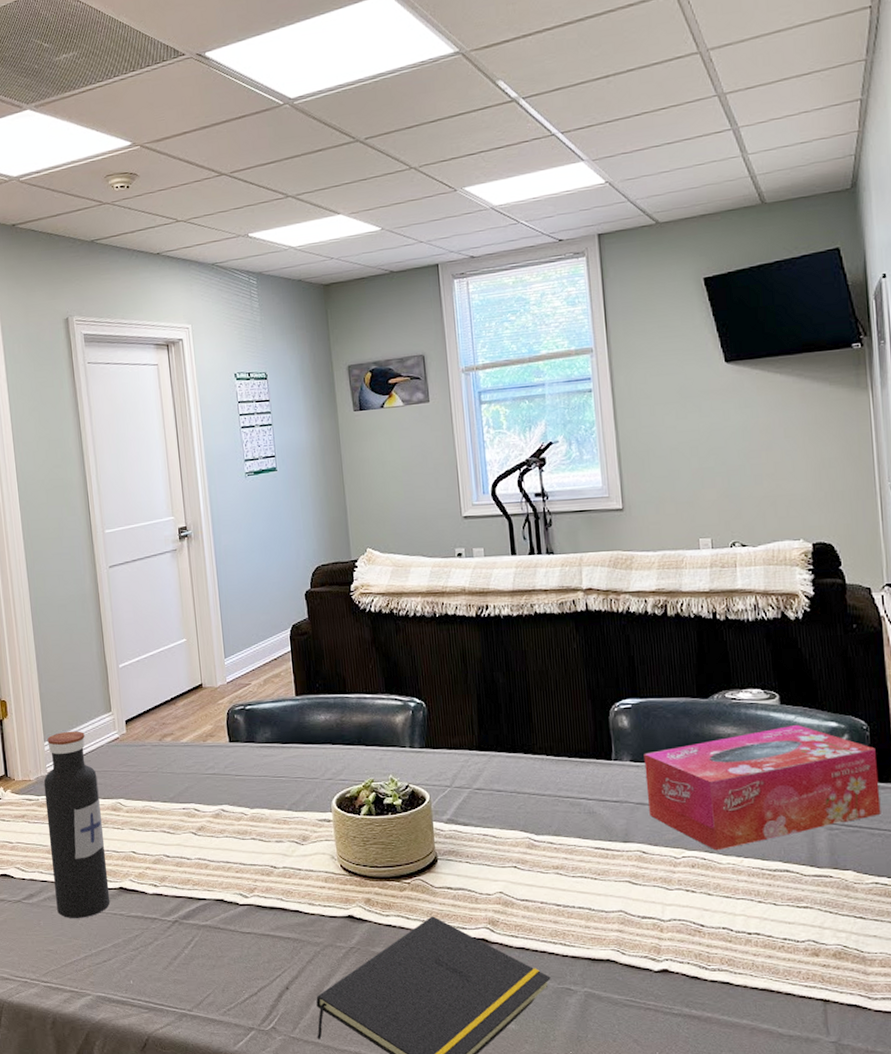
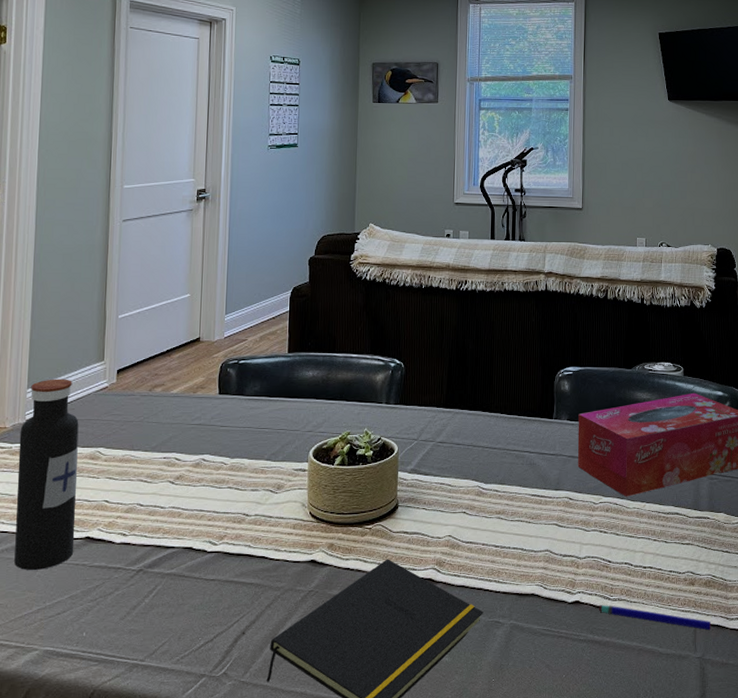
pen: none [693,975,848,1010] -> present [598,605,712,630]

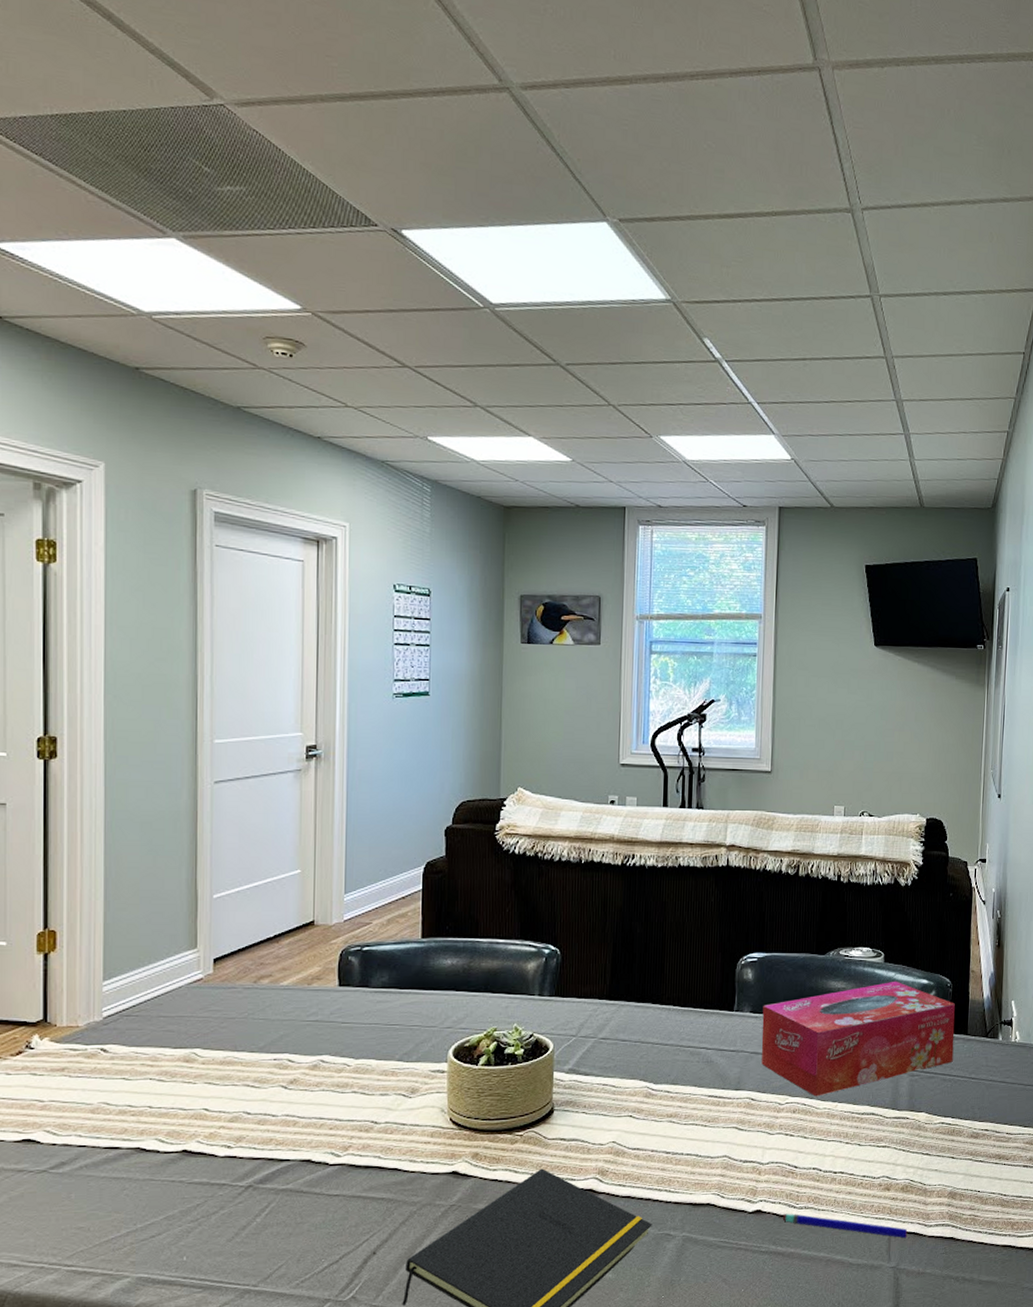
water bottle: present [14,379,79,570] -> none [95,969,170,1189]

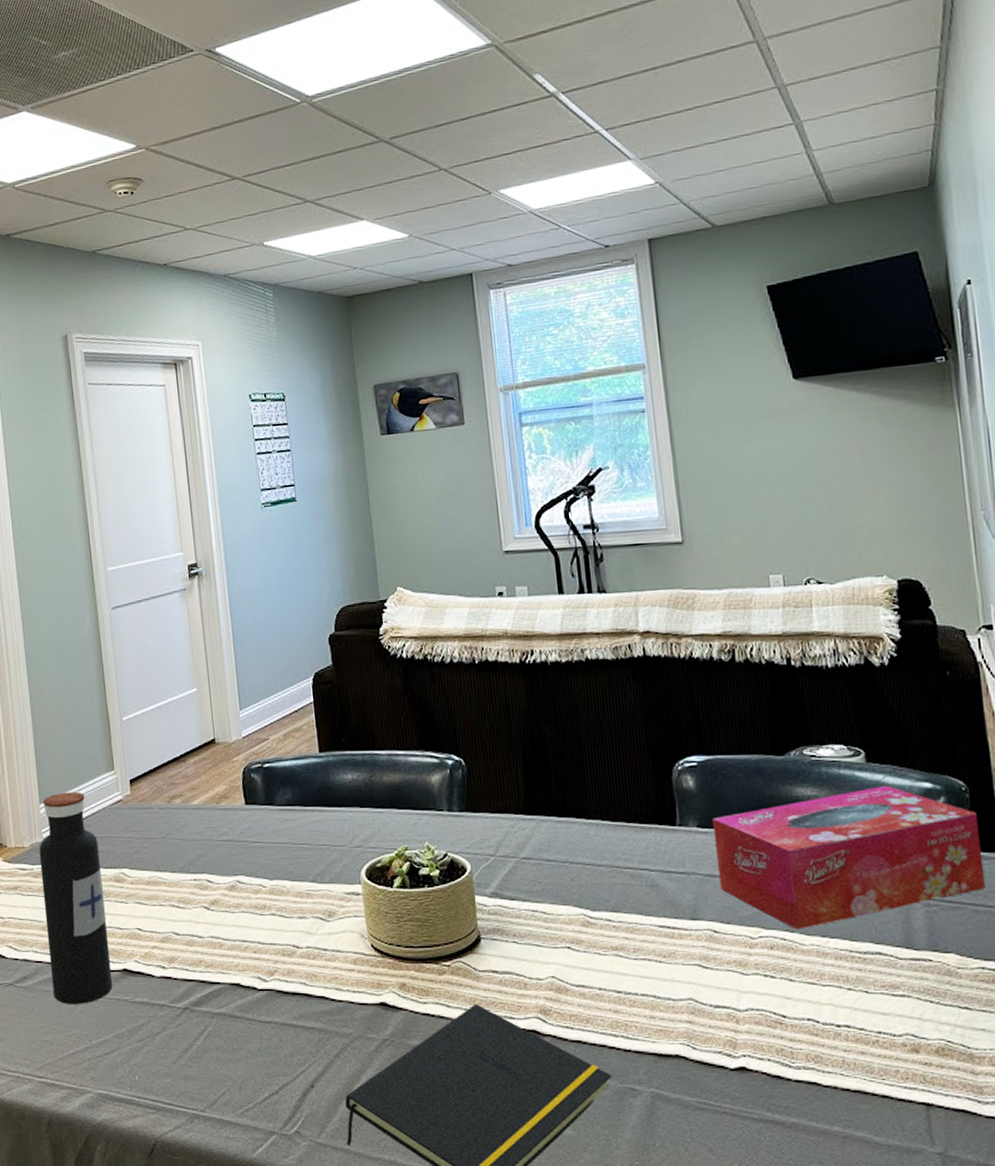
water bottle: none [95,969,170,1189] -> present [39,791,113,1004]
pen: present [782,1214,908,1238] -> none [775,1074,954,1116]

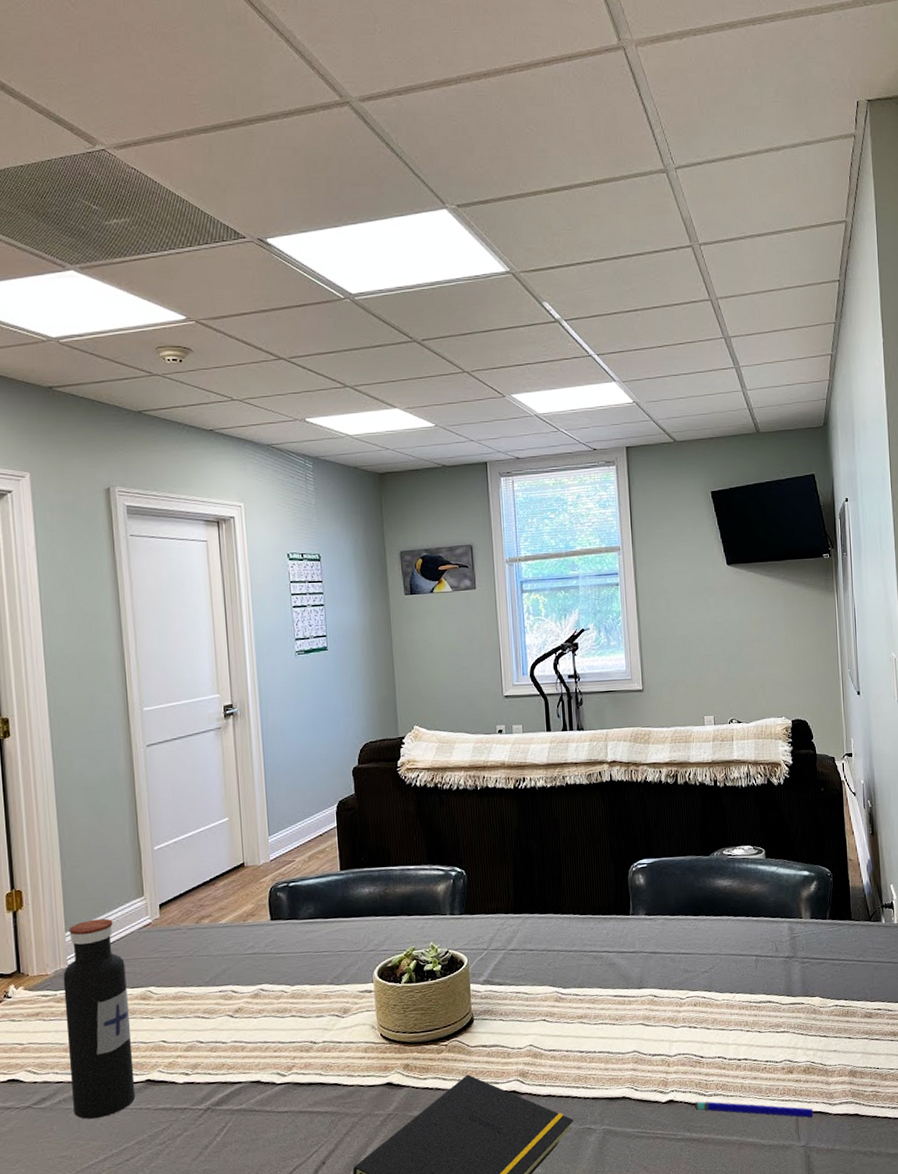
tissue box: present [712,785,986,930] -> none [656,874,840,989]
pen: none [775,1074,954,1116] -> present [694,1101,814,1118]

